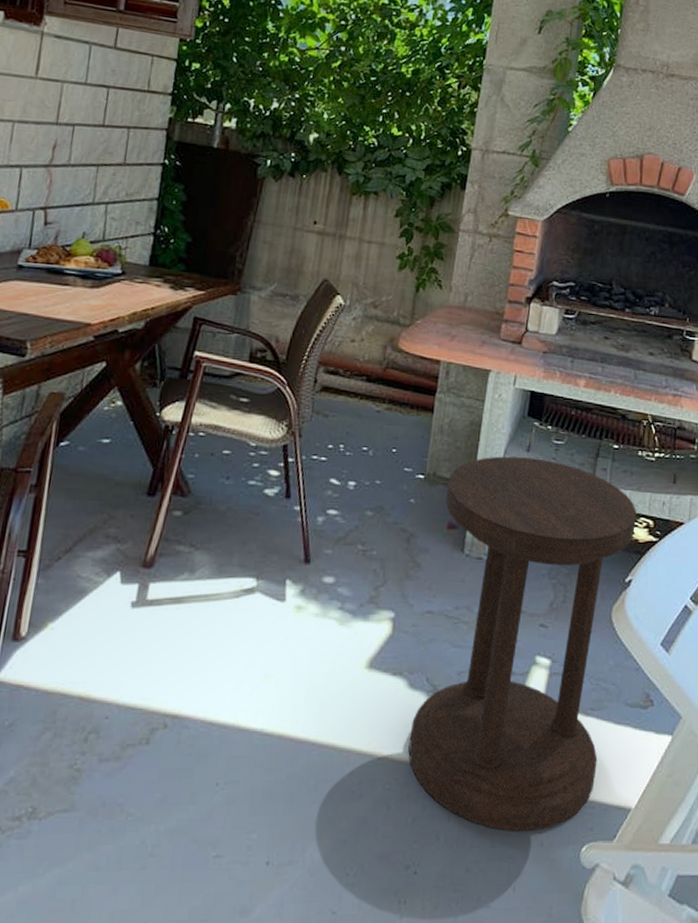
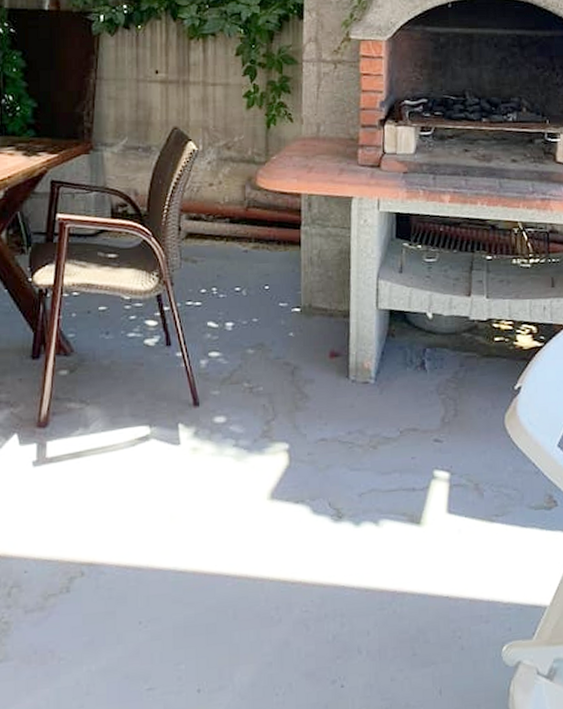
side table: present [408,456,636,831] -> none [319,278,518,639]

